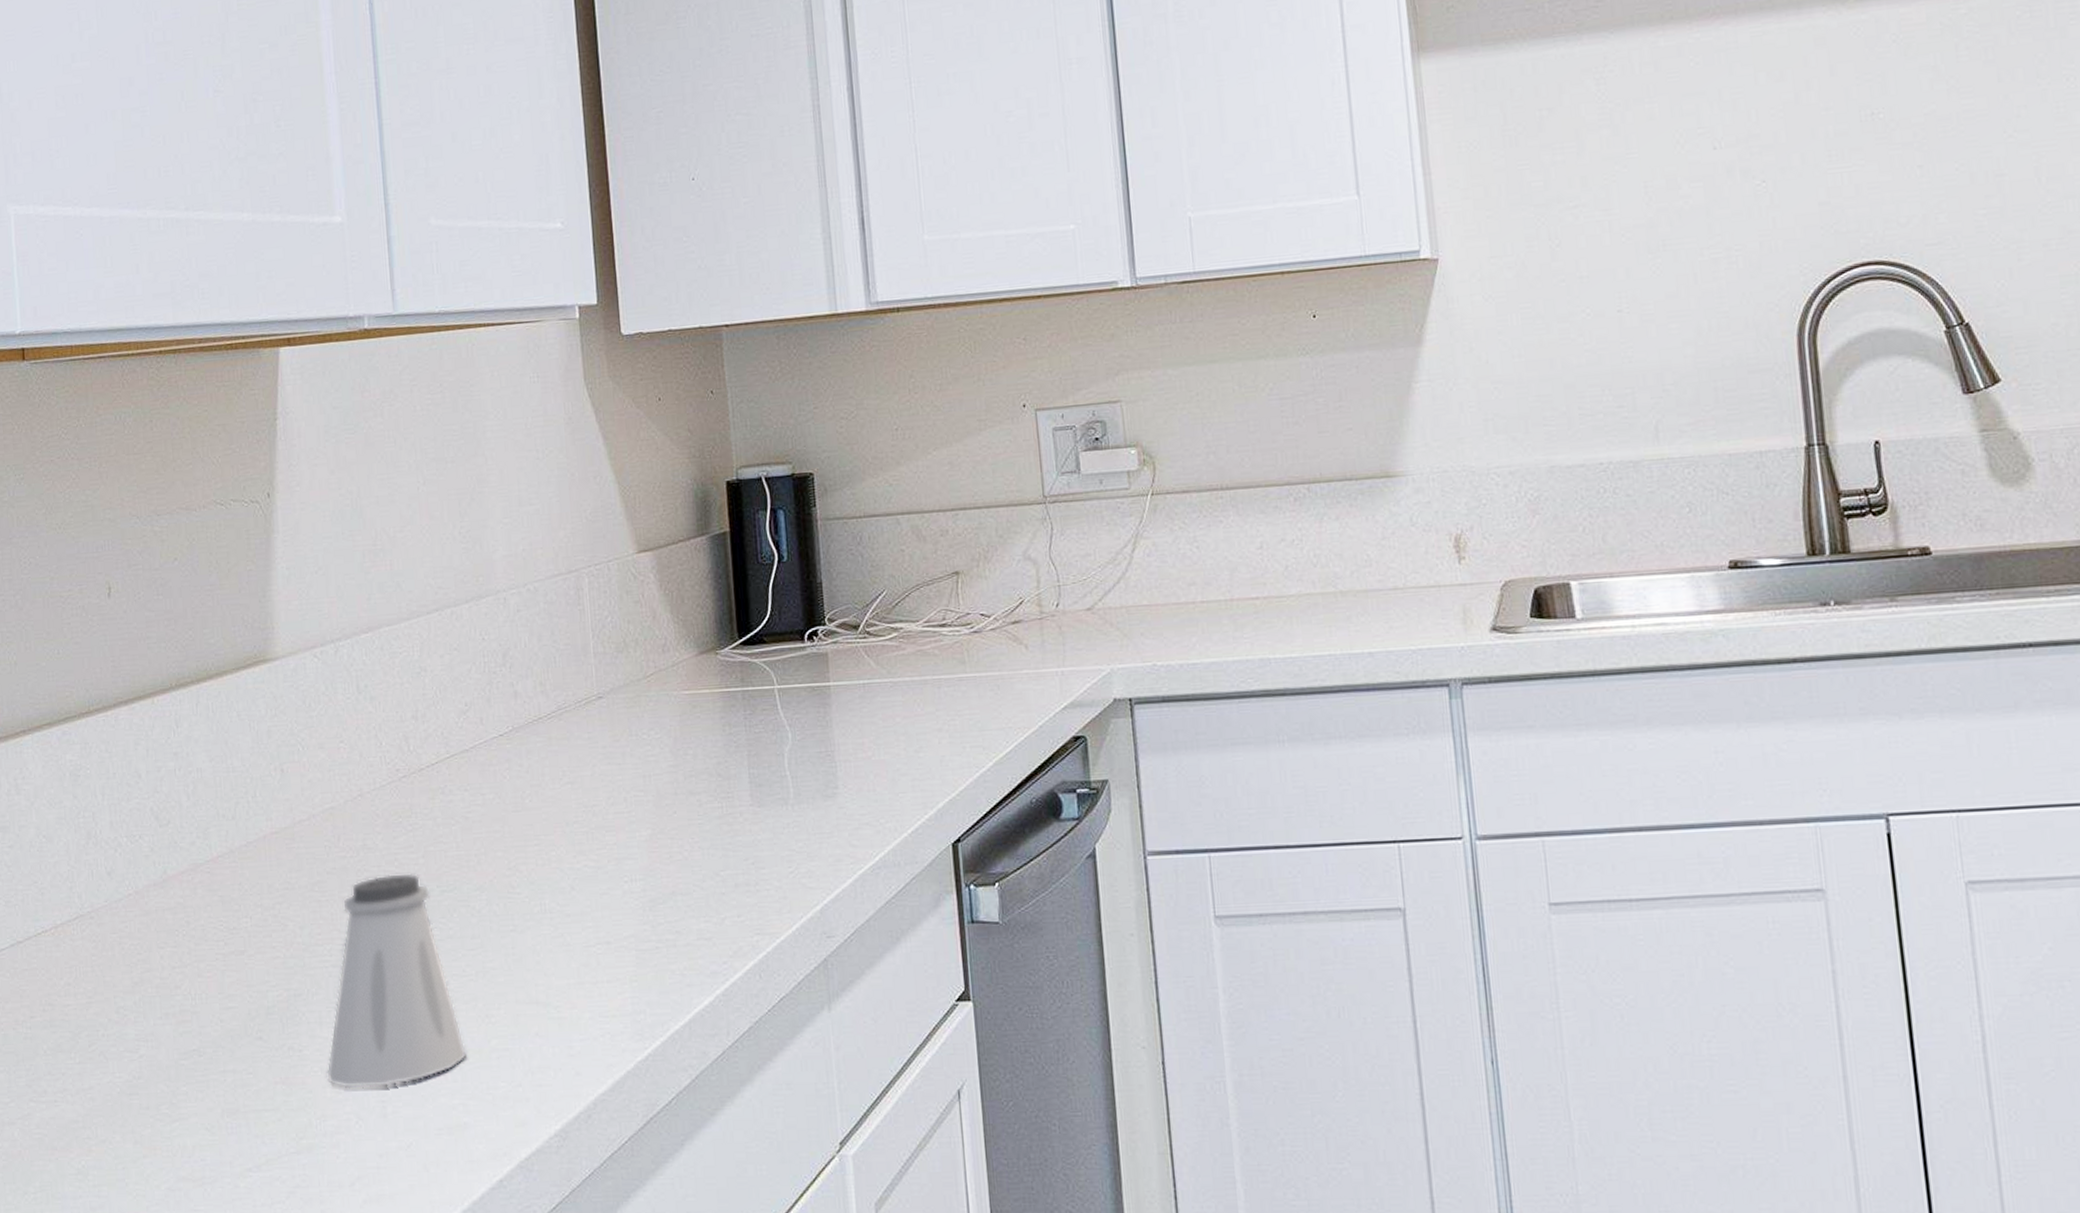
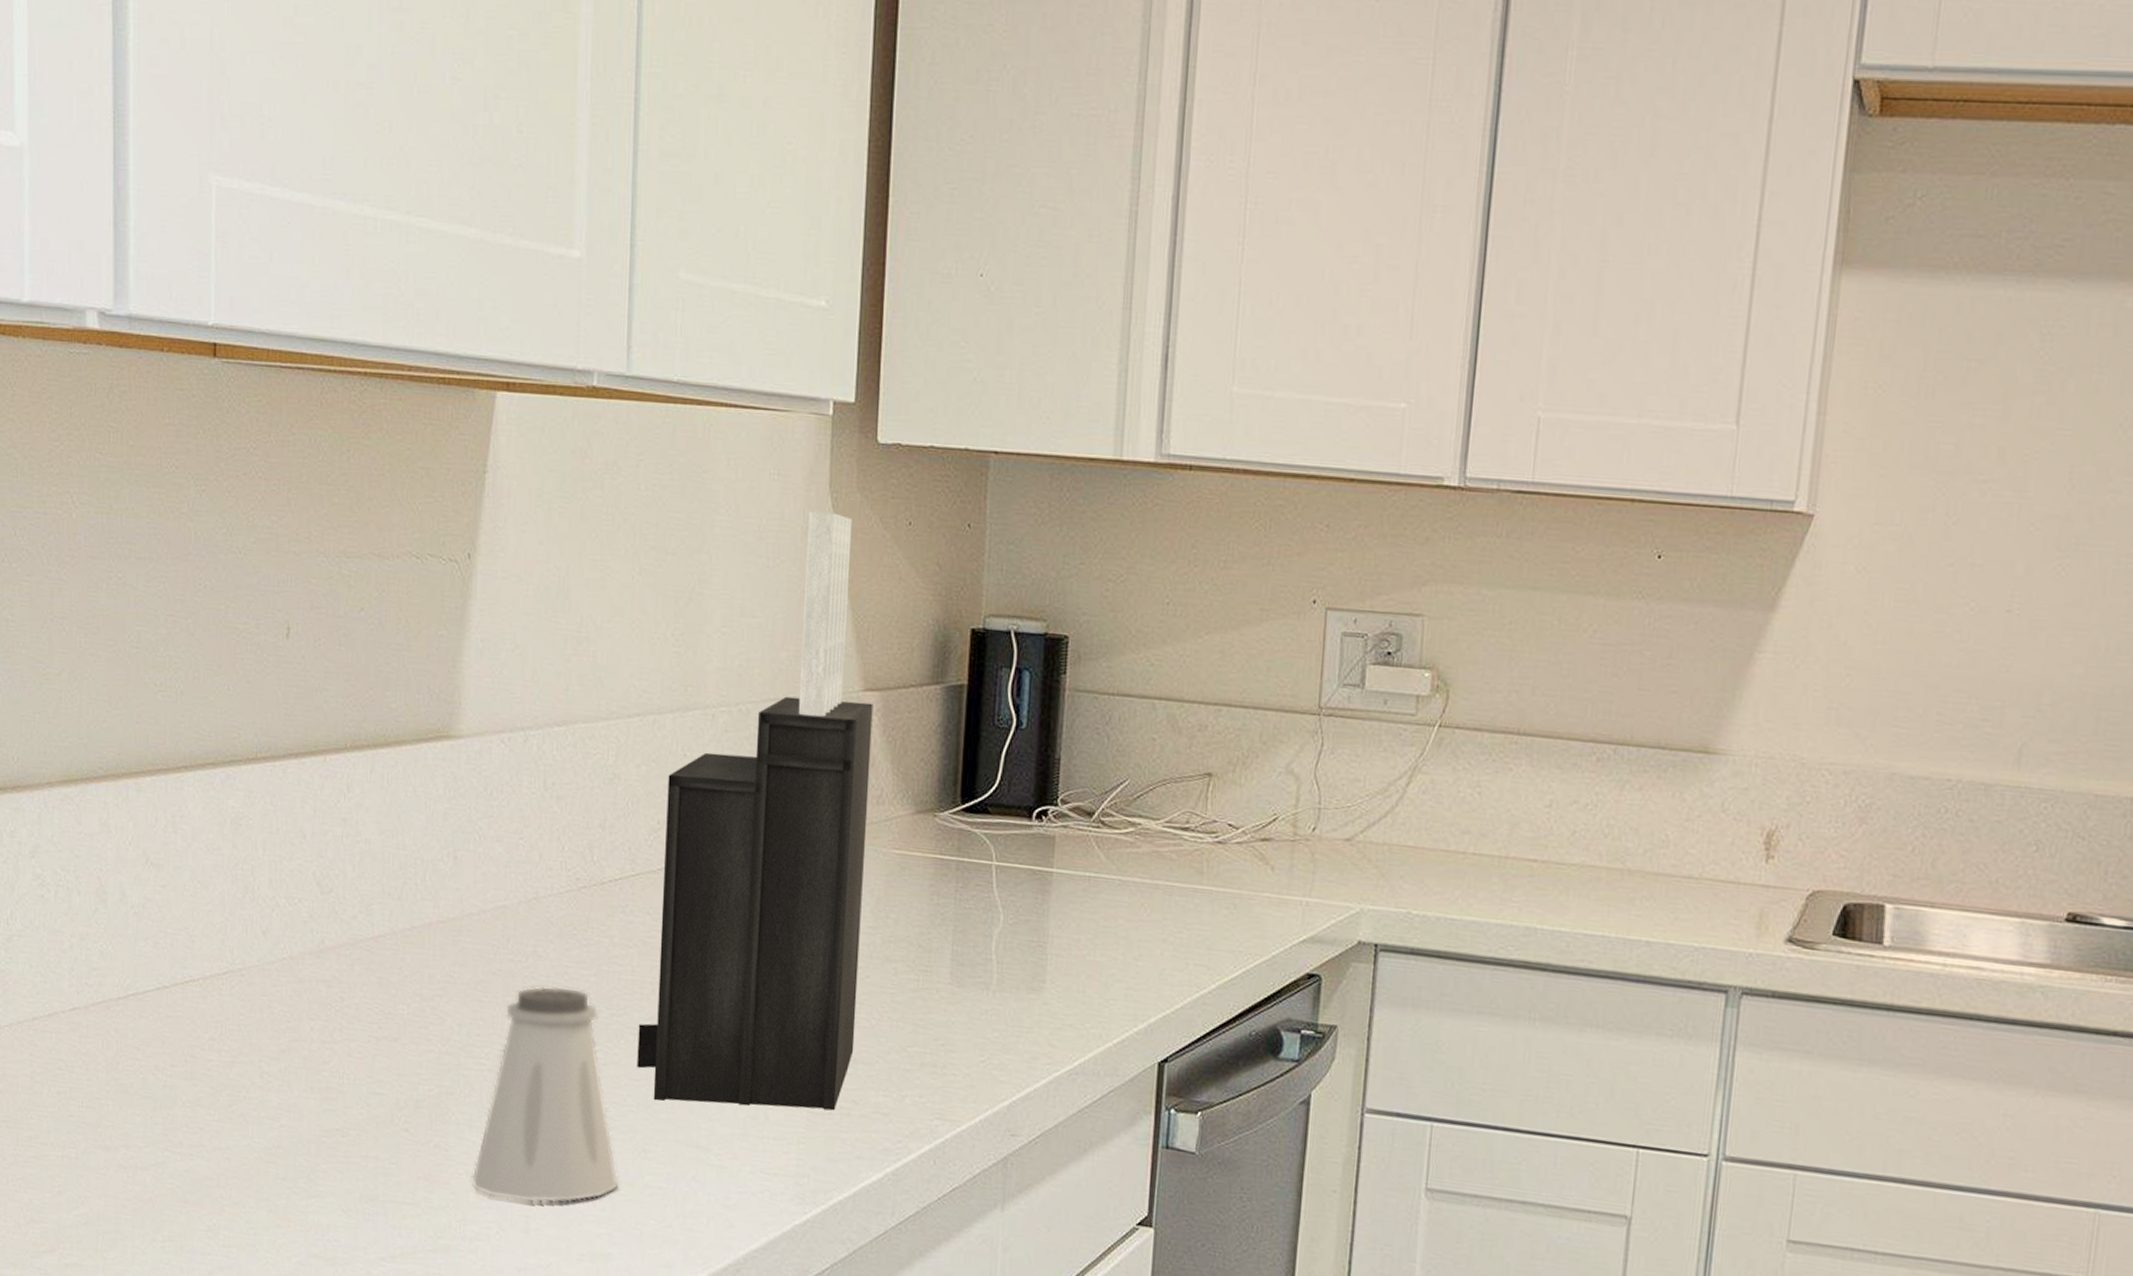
knife block: none [469,401,672,966] -> present [637,511,873,1111]

